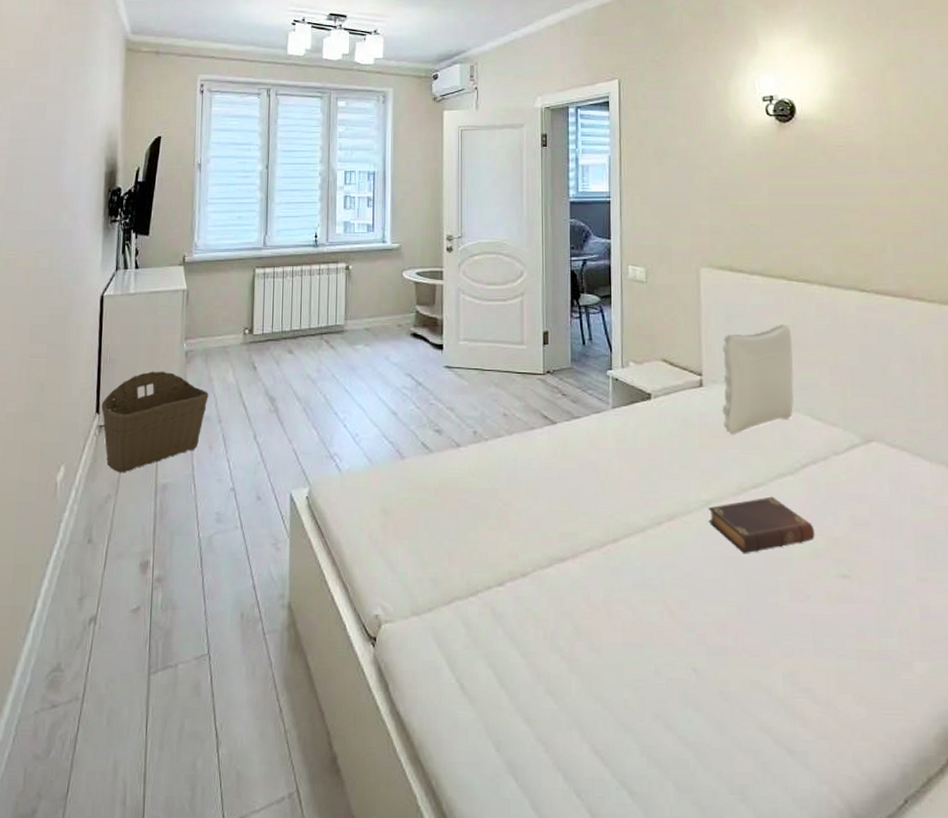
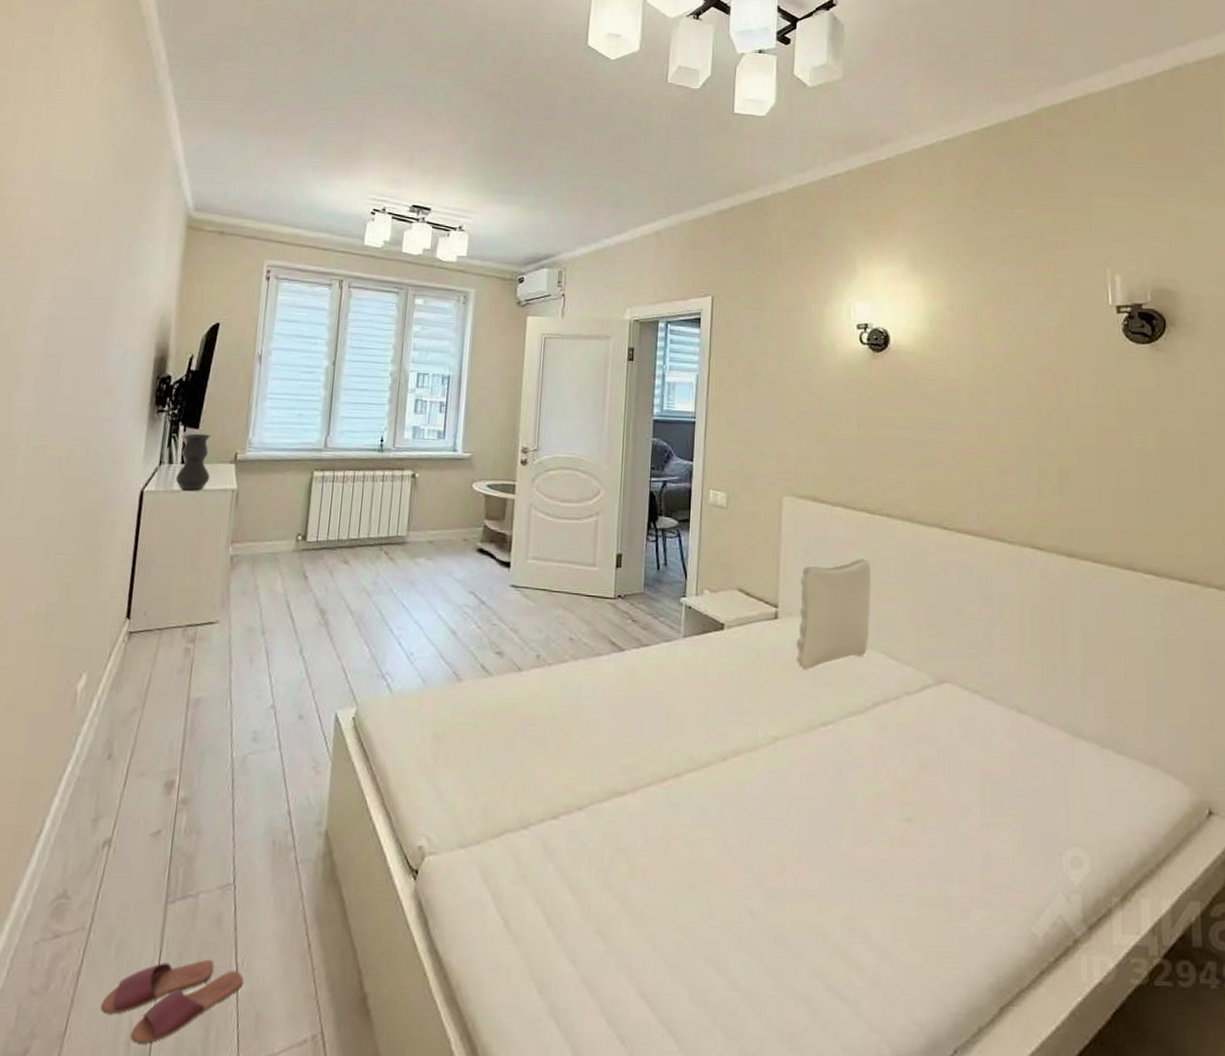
slippers: none [97,724,223,803] -> present [101,959,244,1044]
wicker basket: present [101,371,209,473] -> none [132,575,253,685]
vase: none [131,240,162,294] -> present [175,433,211,492]
book: present [708,496,815,553] -> none [775,735,882,793]

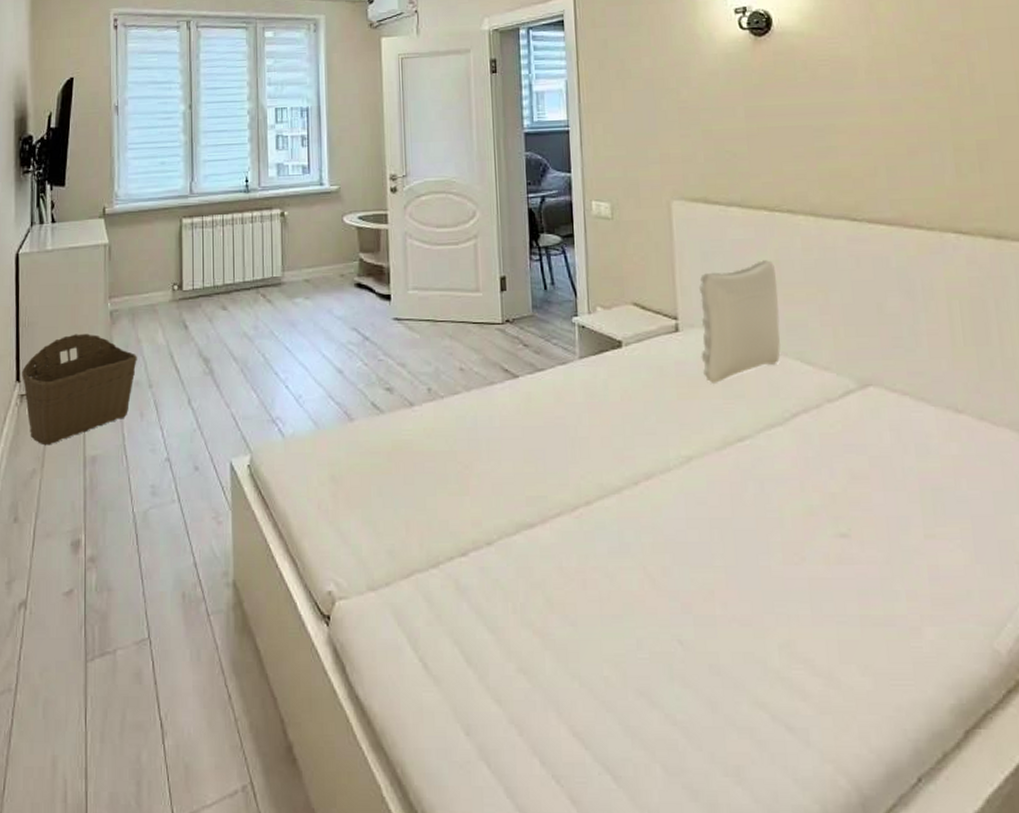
slippers: present [101,959,244,1044] -> none [35,714,169,800]
wicker basket: none [132,575,253,685] -> present [22,333,137,446]
vase: present [175,433,211,492] -> none [48,190,81,251]

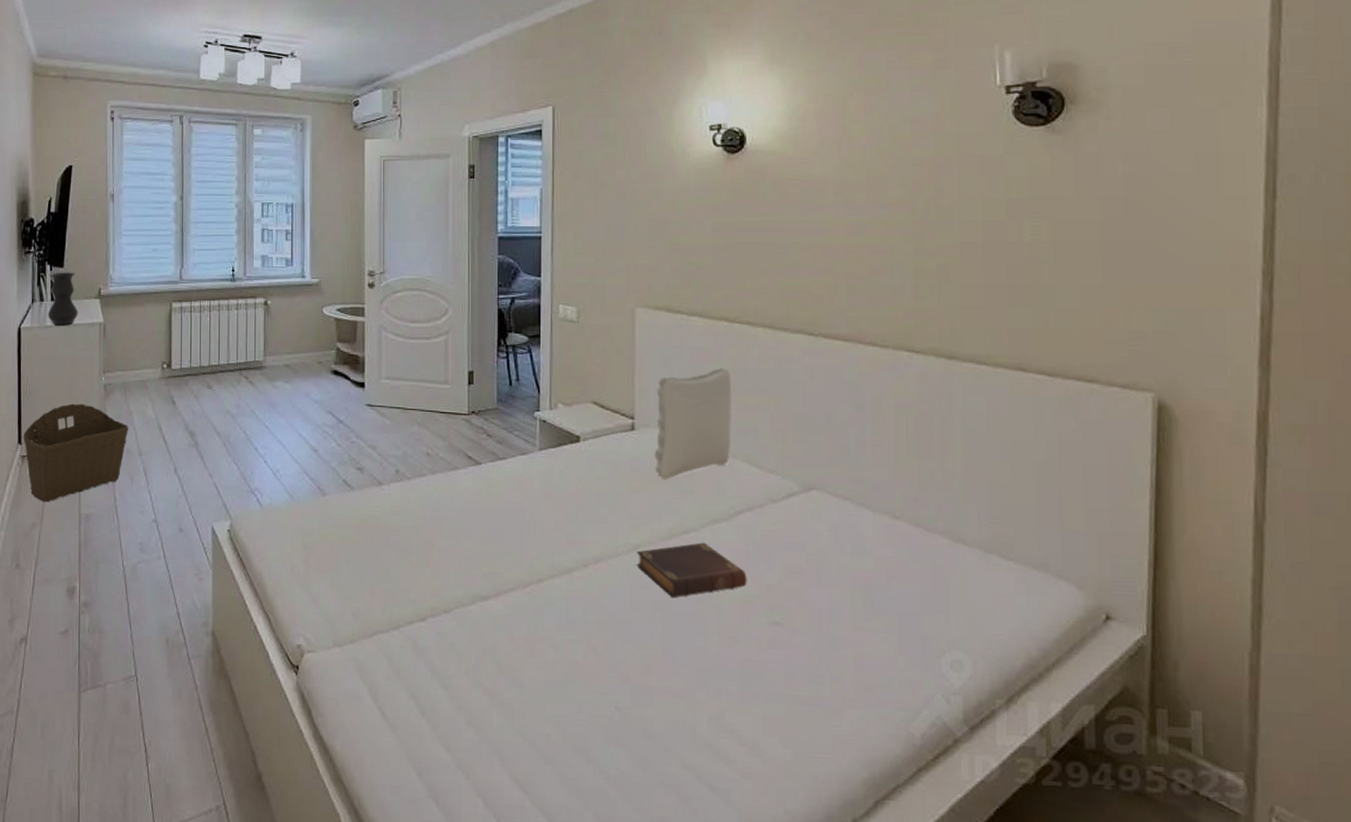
vase: none [48,190,81,251] -> present [48,272,78,327]
book: none [689,450,809,513] -> present [636,542,747,597]

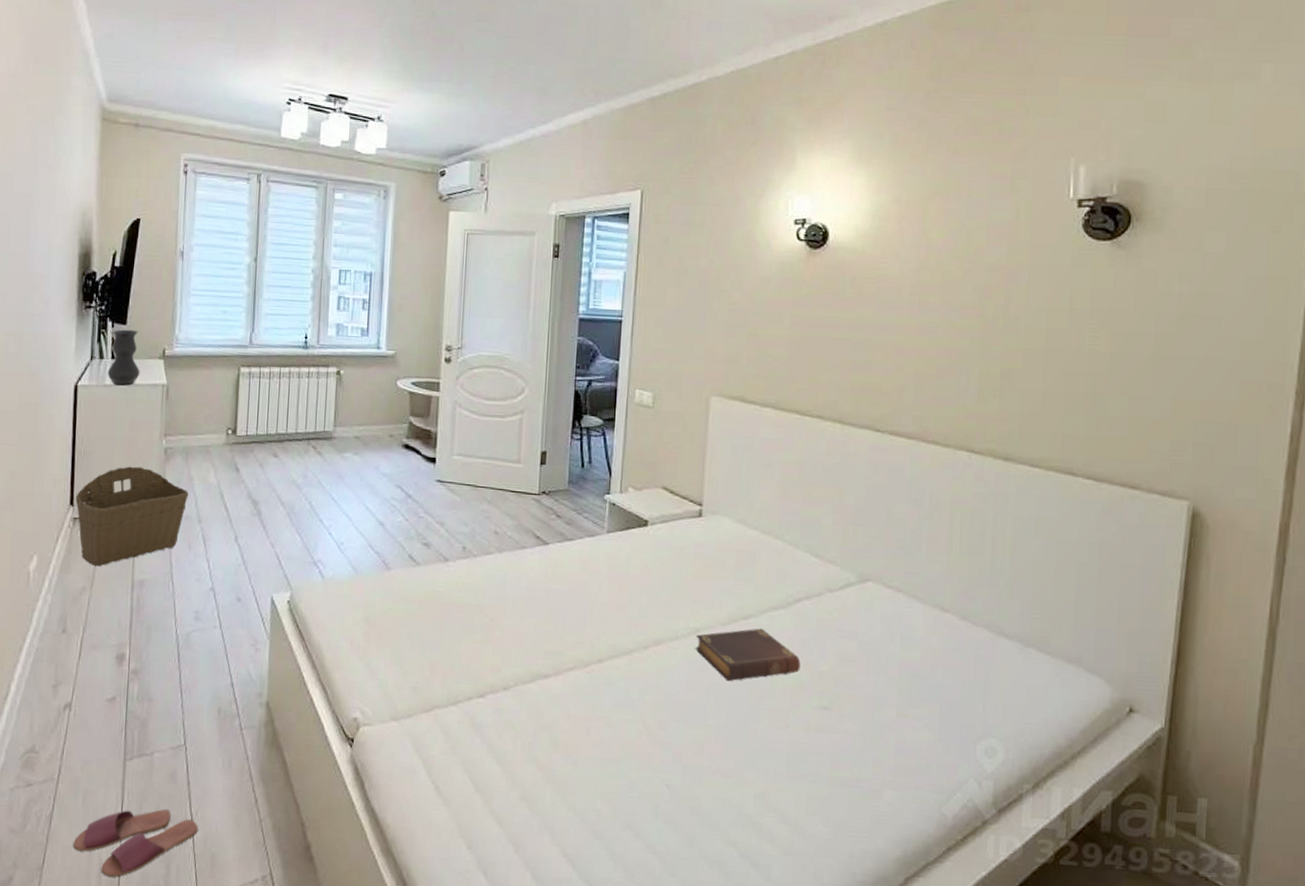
slippers: none [34,739,152,809] -> present [73,808,198,877]
pillow: present [654,368,732,480] -> none [719,459,799,566]

